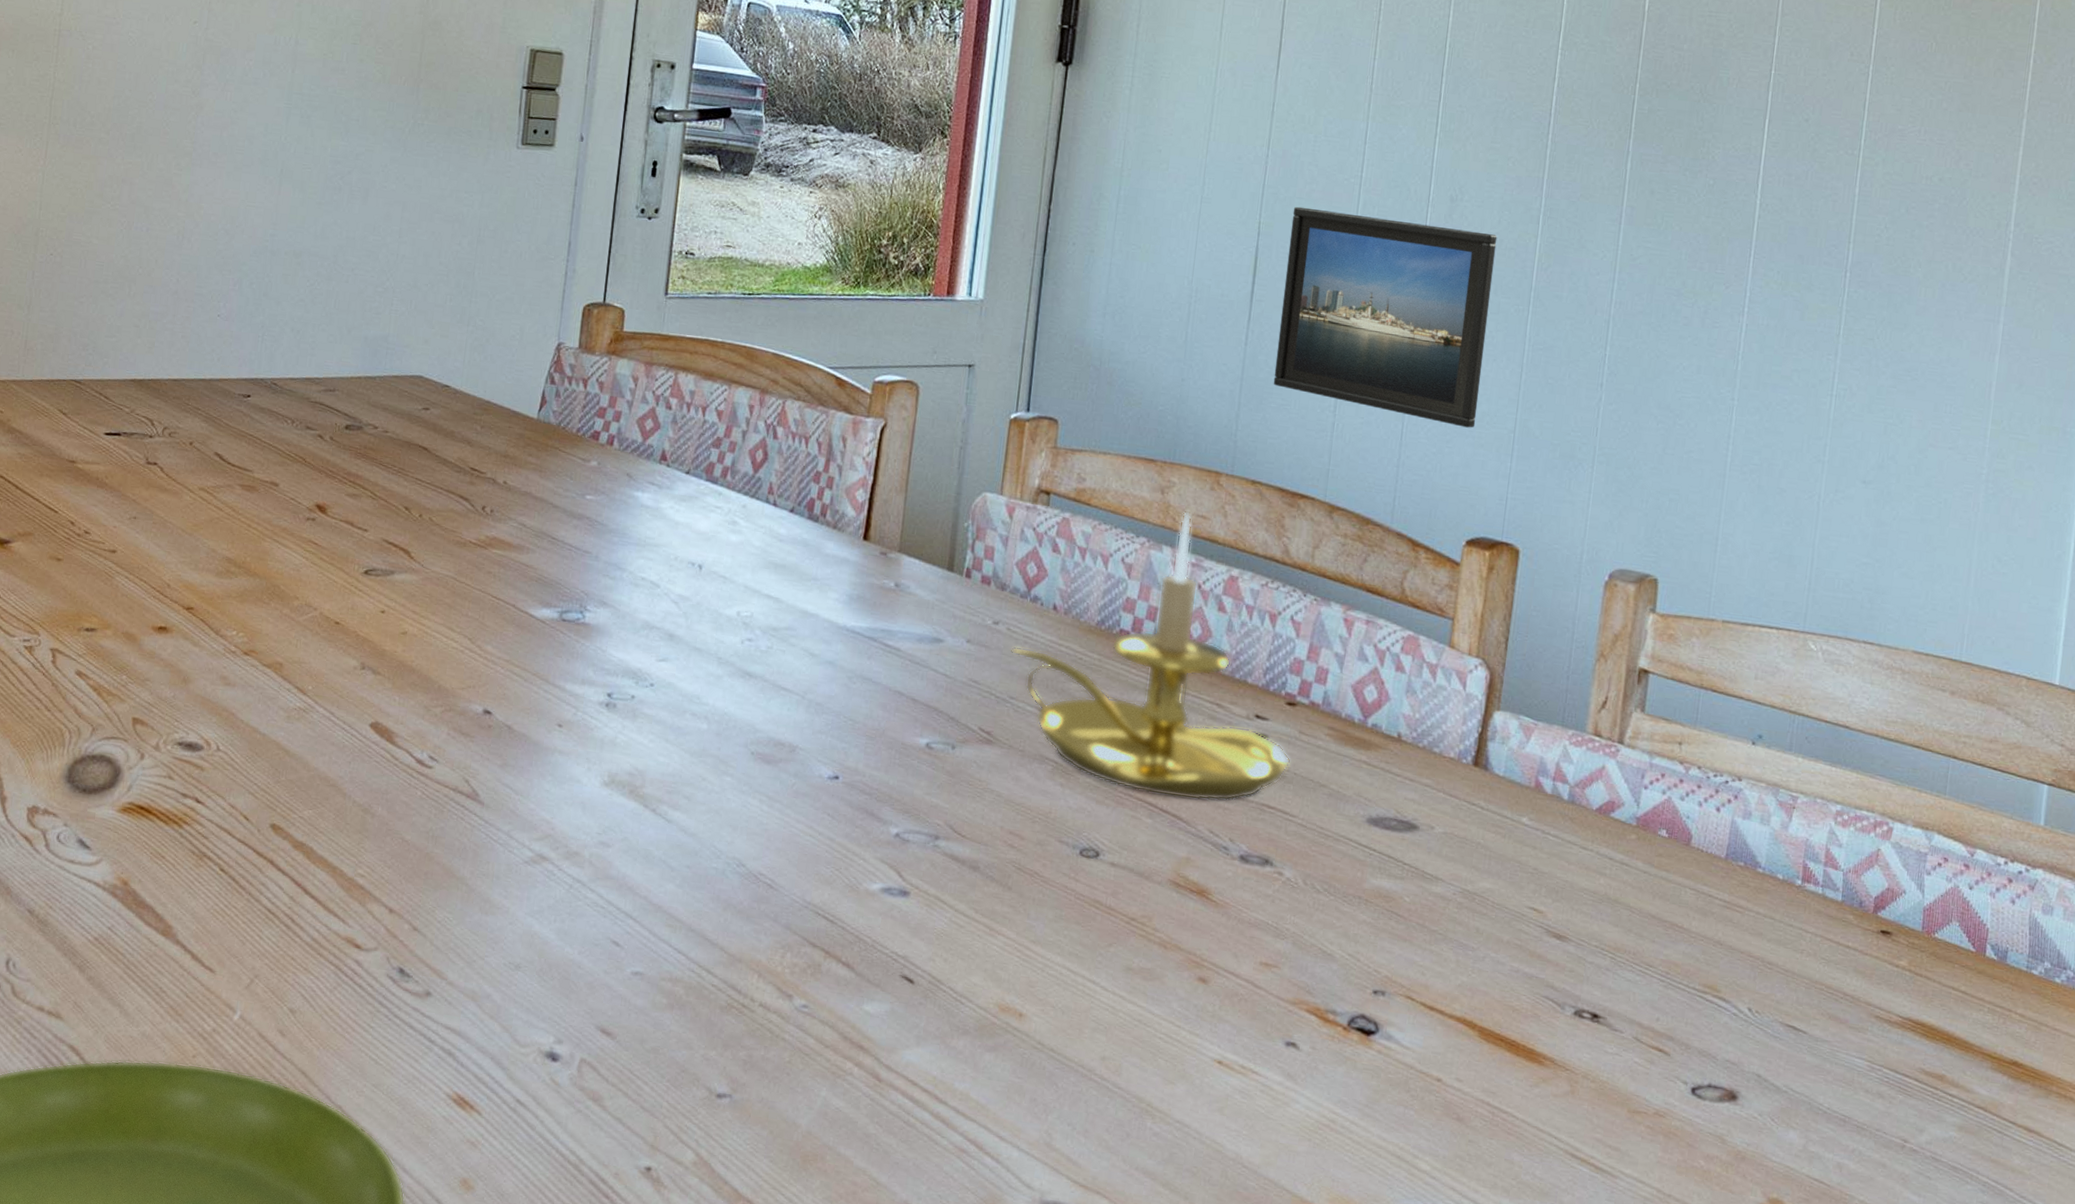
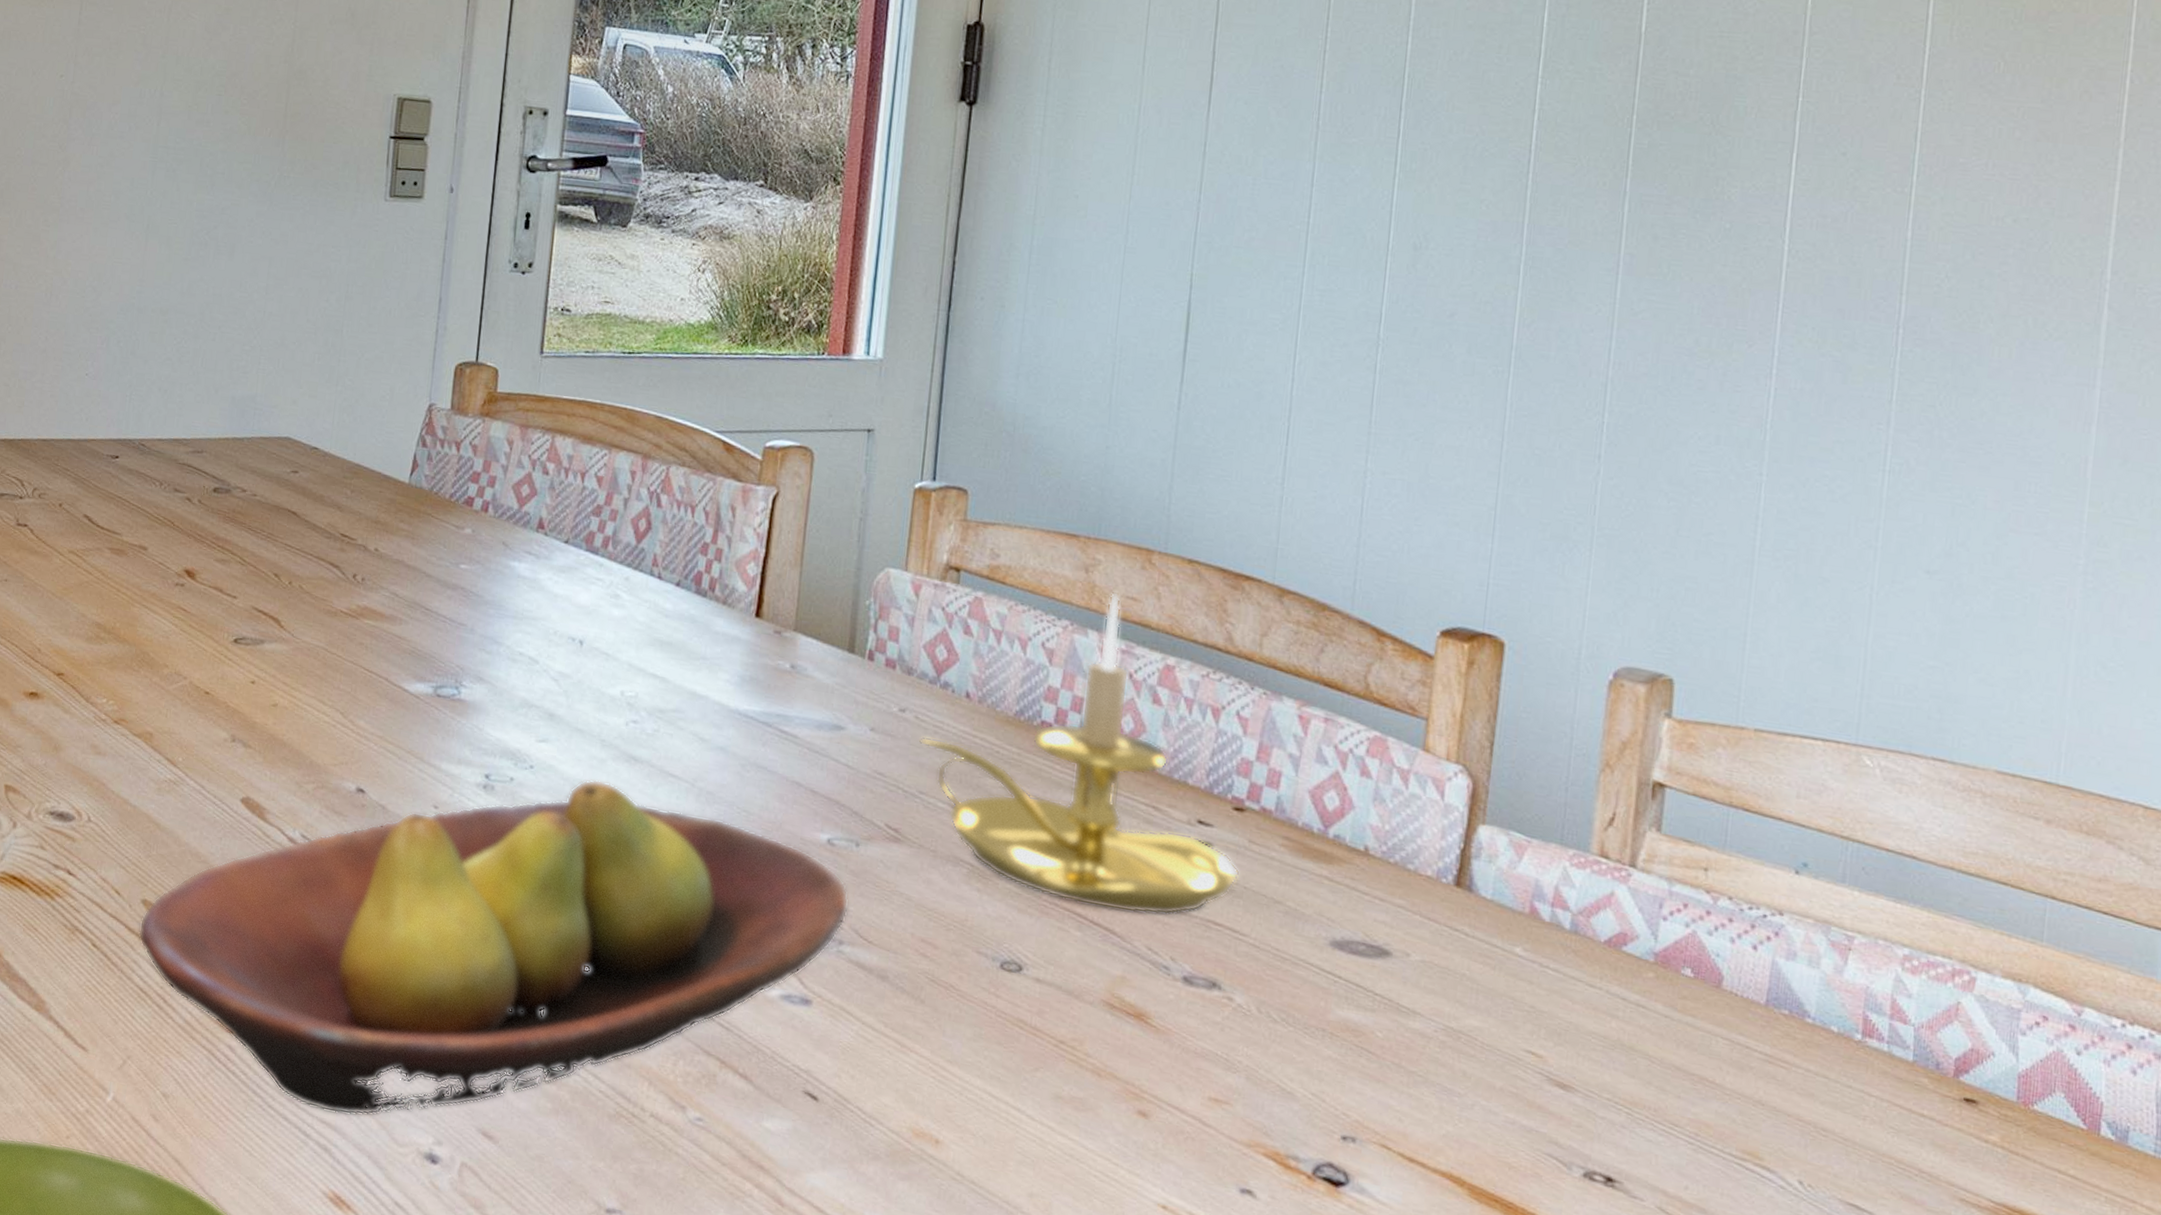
fruit bowl: none [266,695,945,1020] -> present [138,779,849,1116]
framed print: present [1273,206,1498,428] -> none [1211,256,1470,504]

